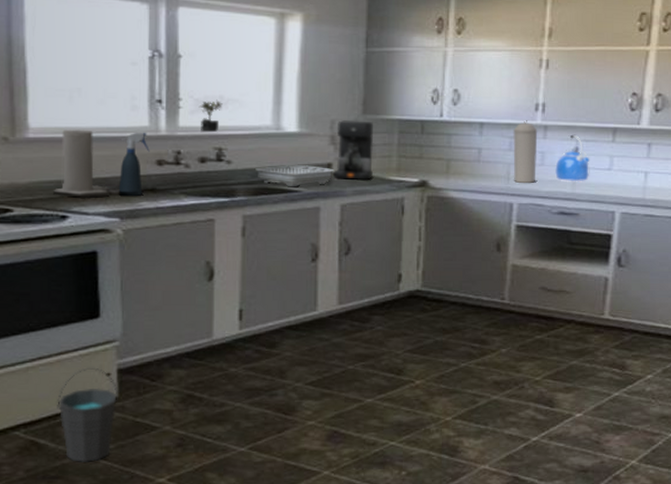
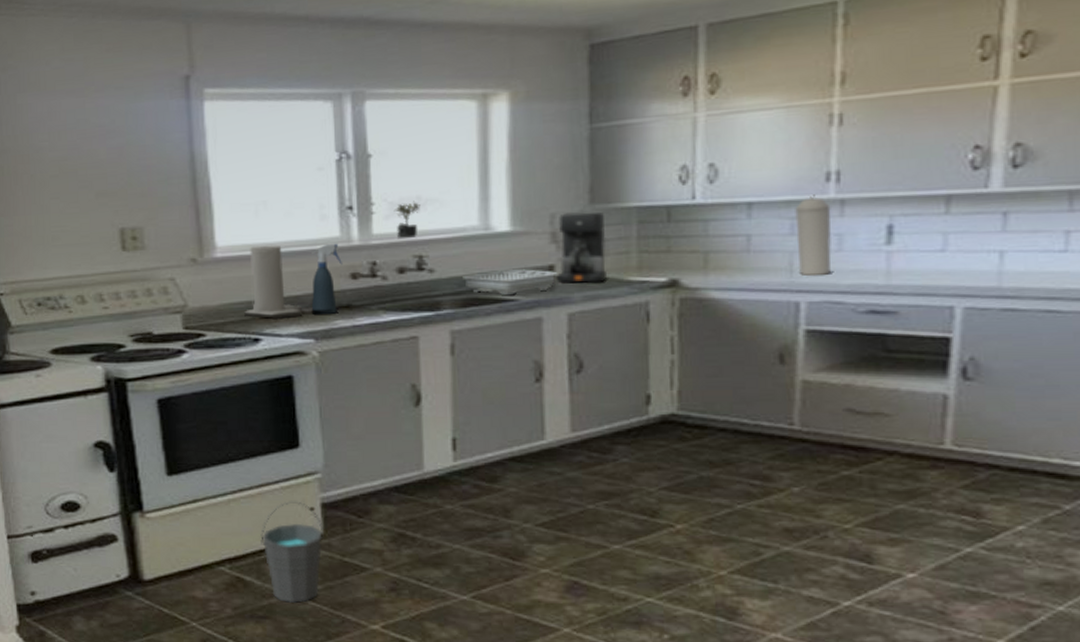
kettle: present [555,134,590,181] -> none [859,207,913,270]

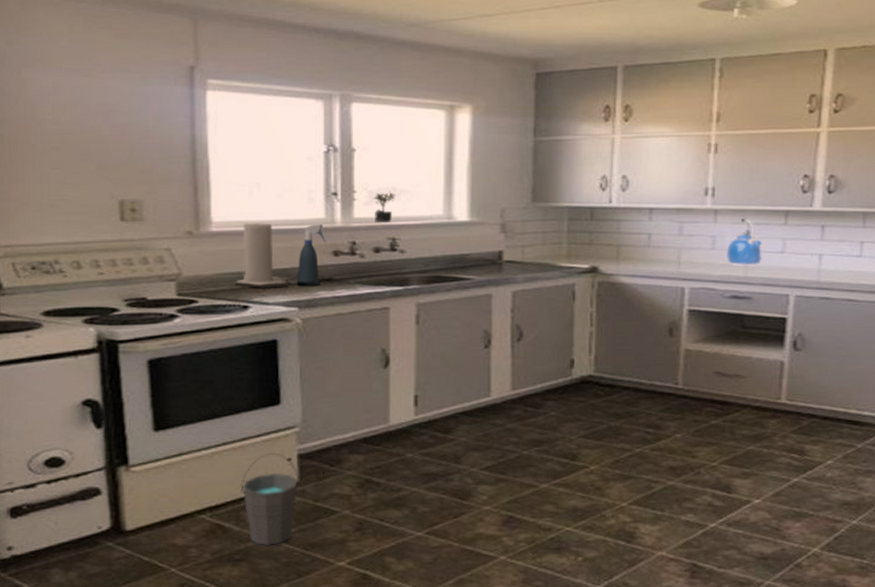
dish rack: present [462,269,558,295] -> none [428,253,506,274]
coffee maker: present [557,211,606,284] -> none [504,209,544,268]
canister: present [795,194,832,277] -> none [683,205,708,268]
kettle: none [859,207,913,270] -> present [727,218,763,265]

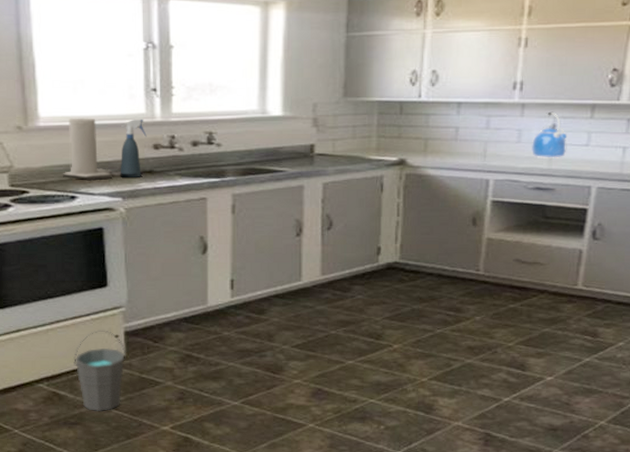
succulent plant: present [372,191,395,223] -> none [190,87,212,118]

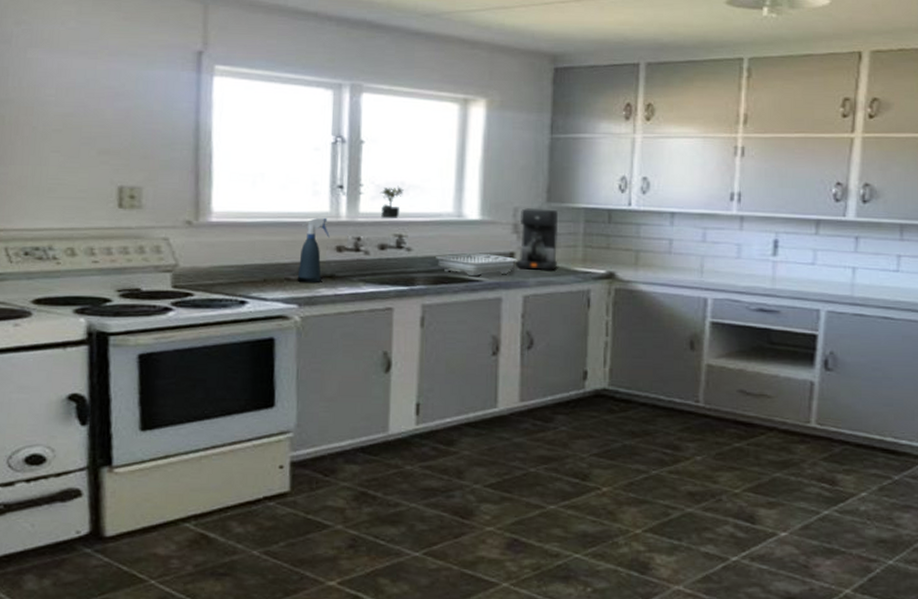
paper towel: present [63,118,113,181] -> none [233,214,289,284]
bucket: present [73,330,126,412] -> none [228,458,291,561]
succulent plant: none [190,87,212,118] -> present [380,185,404,219]
dish rack: none [243,147,317,166] -> present [436,253,517,276]
coffee maker: none [316,103,355,160] -> present [516,208,559,271]
kettle: present [532,111,568,157] -> none [753,226,792,276]

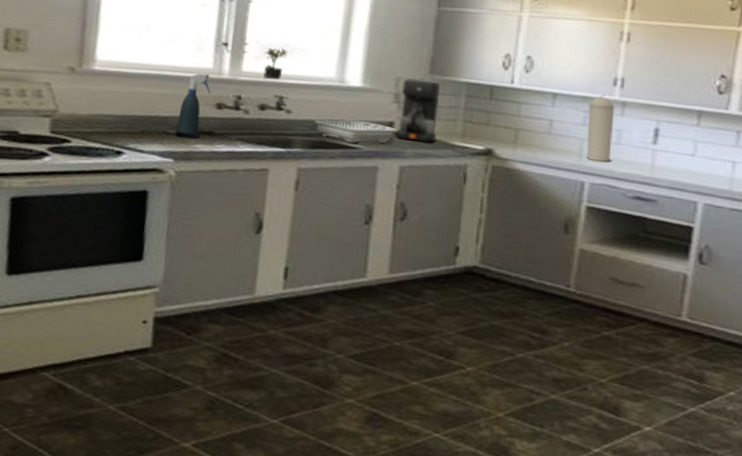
canister: none [707,210,733,278] -> present [586,94,615,163]

